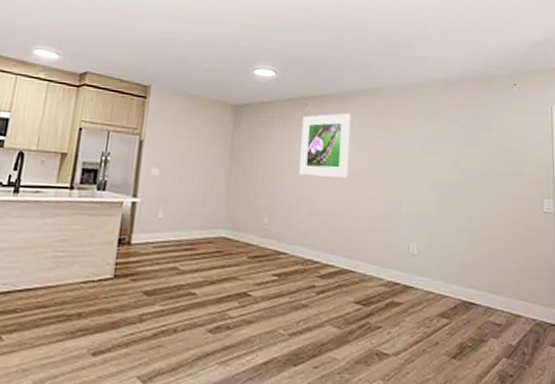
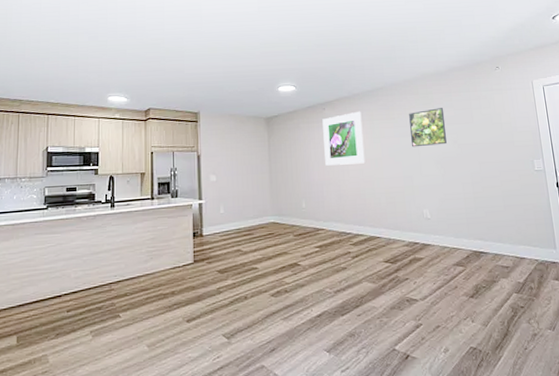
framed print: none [405,122,449,167] -> present [409,108,447,148]

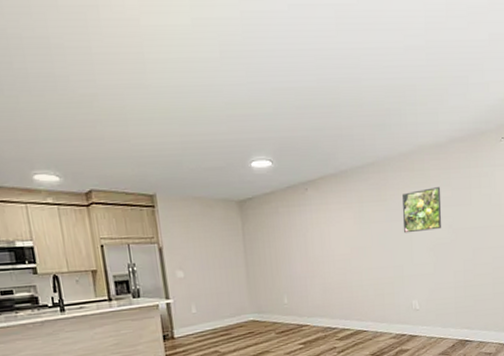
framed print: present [322,111,365,166] -> none [305,191,353,256]

